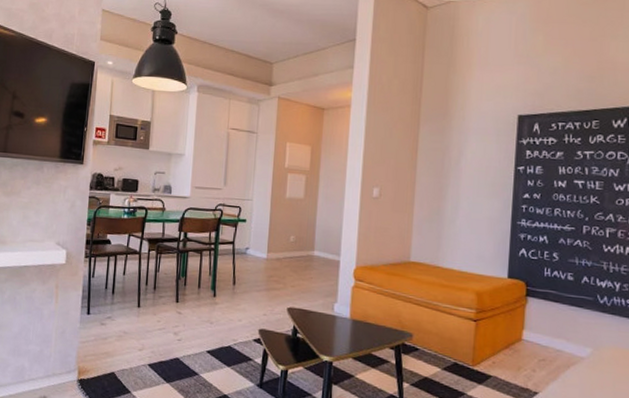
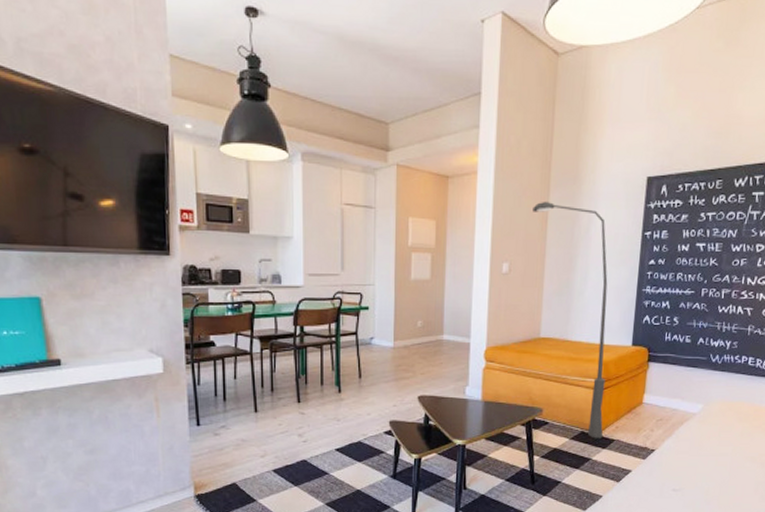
floor lamp: none [403,133,480,373] -> present [532,201,608,438]

